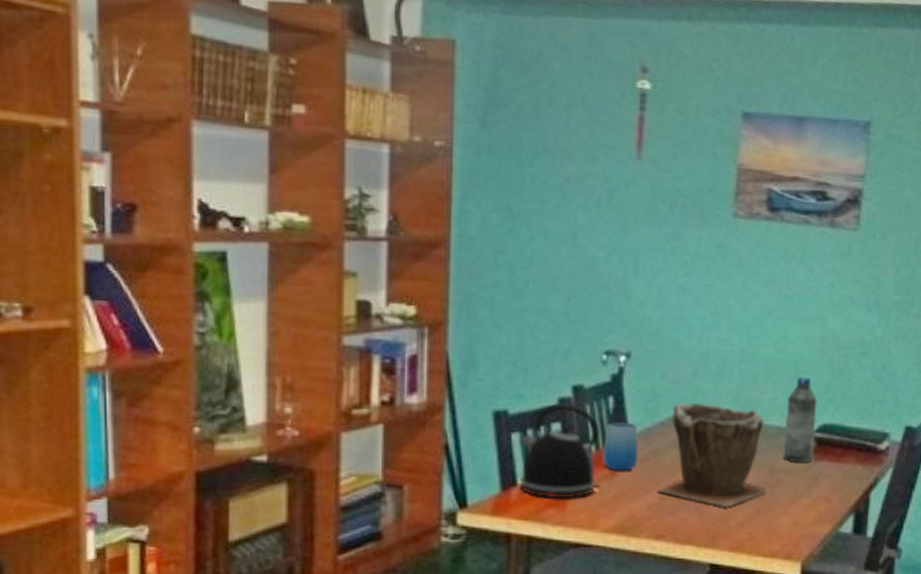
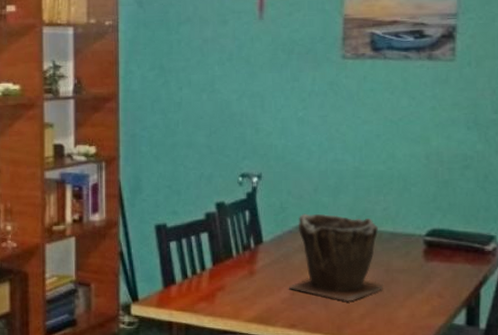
kettle: present [519,402,601,499] -> none [176,216,242,294]
cup: present [603,422,639,471] -> none [243,231,272,271]
water bottle: present [783,377,817,462] -> none [396,189,426,262]

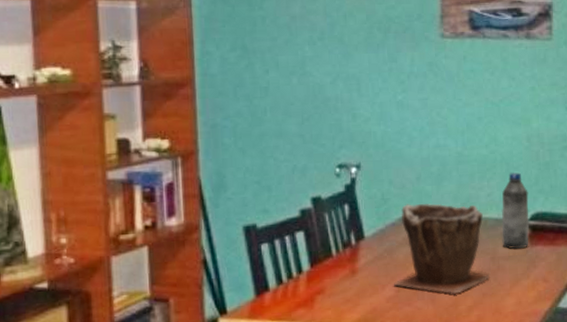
water bottle: none [396,189,426,262] -> present [501,172,529,249]

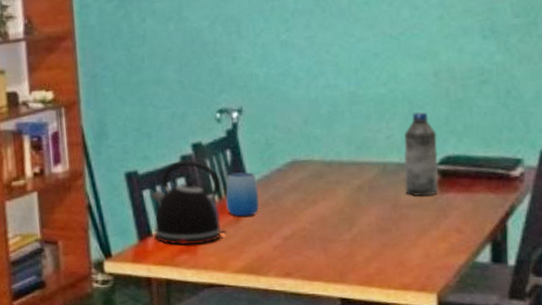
kettle: none [268,213,343,300] -> present [149,159,227,246]
cup: none [343,226,375,270] -> present [225,172,260,217]
plant pot: present [393,203,490,294] -> none [280,147,391,244]

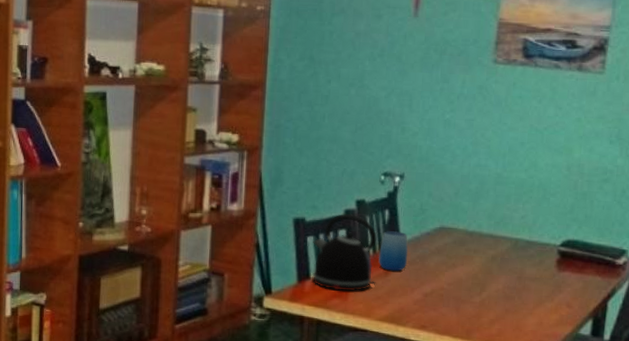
water bottle: present [403,112,438,196] -> none [530,199,562,272]

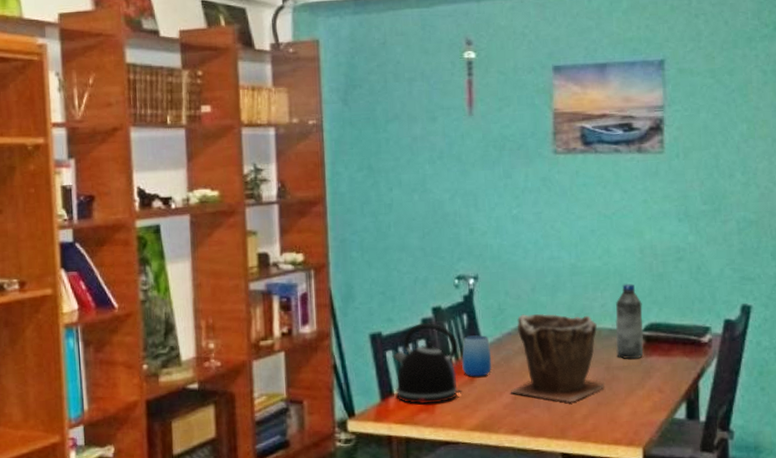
plant pot: none [422,216,515,306] -> present [510,313,605,403]
water bottle: none [530,199,562,272] -> present [615,284,644,359]

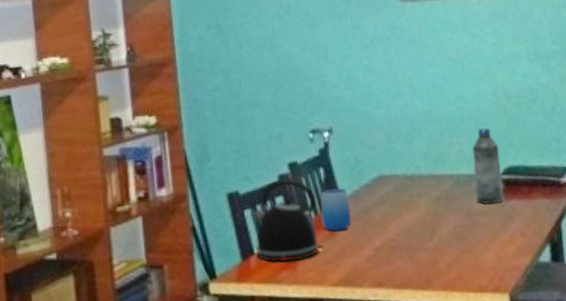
plant pot: present [510,313,605,403] -> none [371,162,467,252]

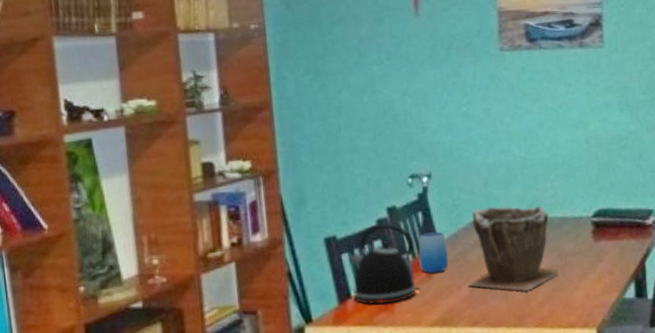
plant pot: none [371,162,467,252] -> present [467,205,558,291]
water bottle: present [472,127,503,204] -> none [565,173,593,245]

